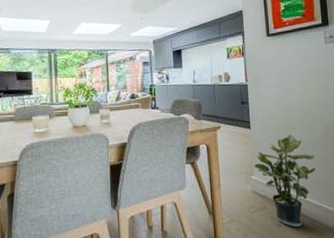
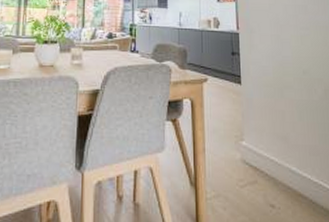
potted plant: present [254,135,316,227] -> none [244,95,315,210]

